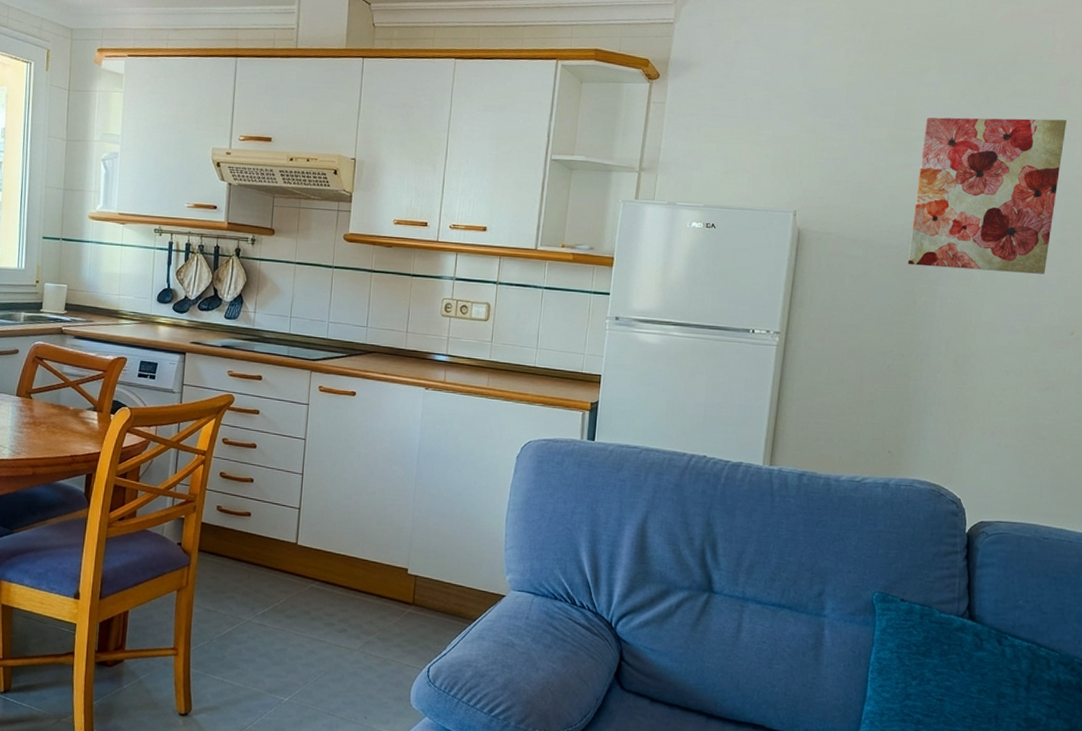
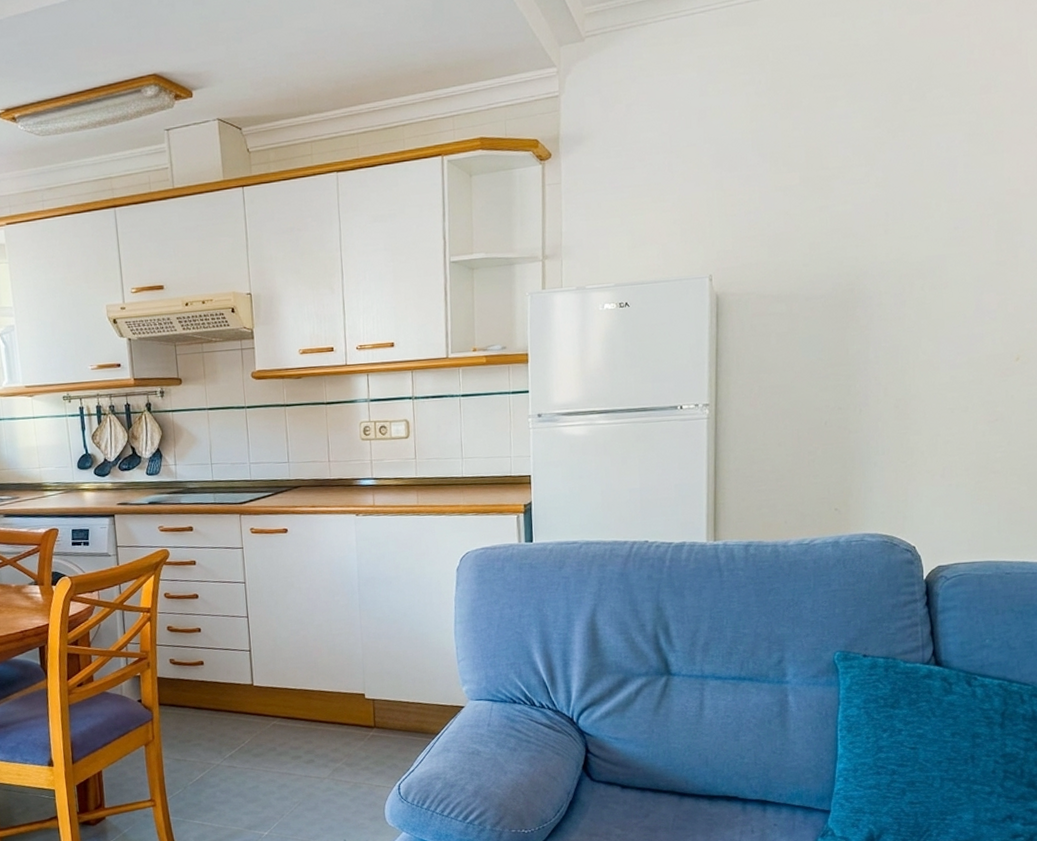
wall art: present [907,117,1067,274] -> none [835,130,992,314]

